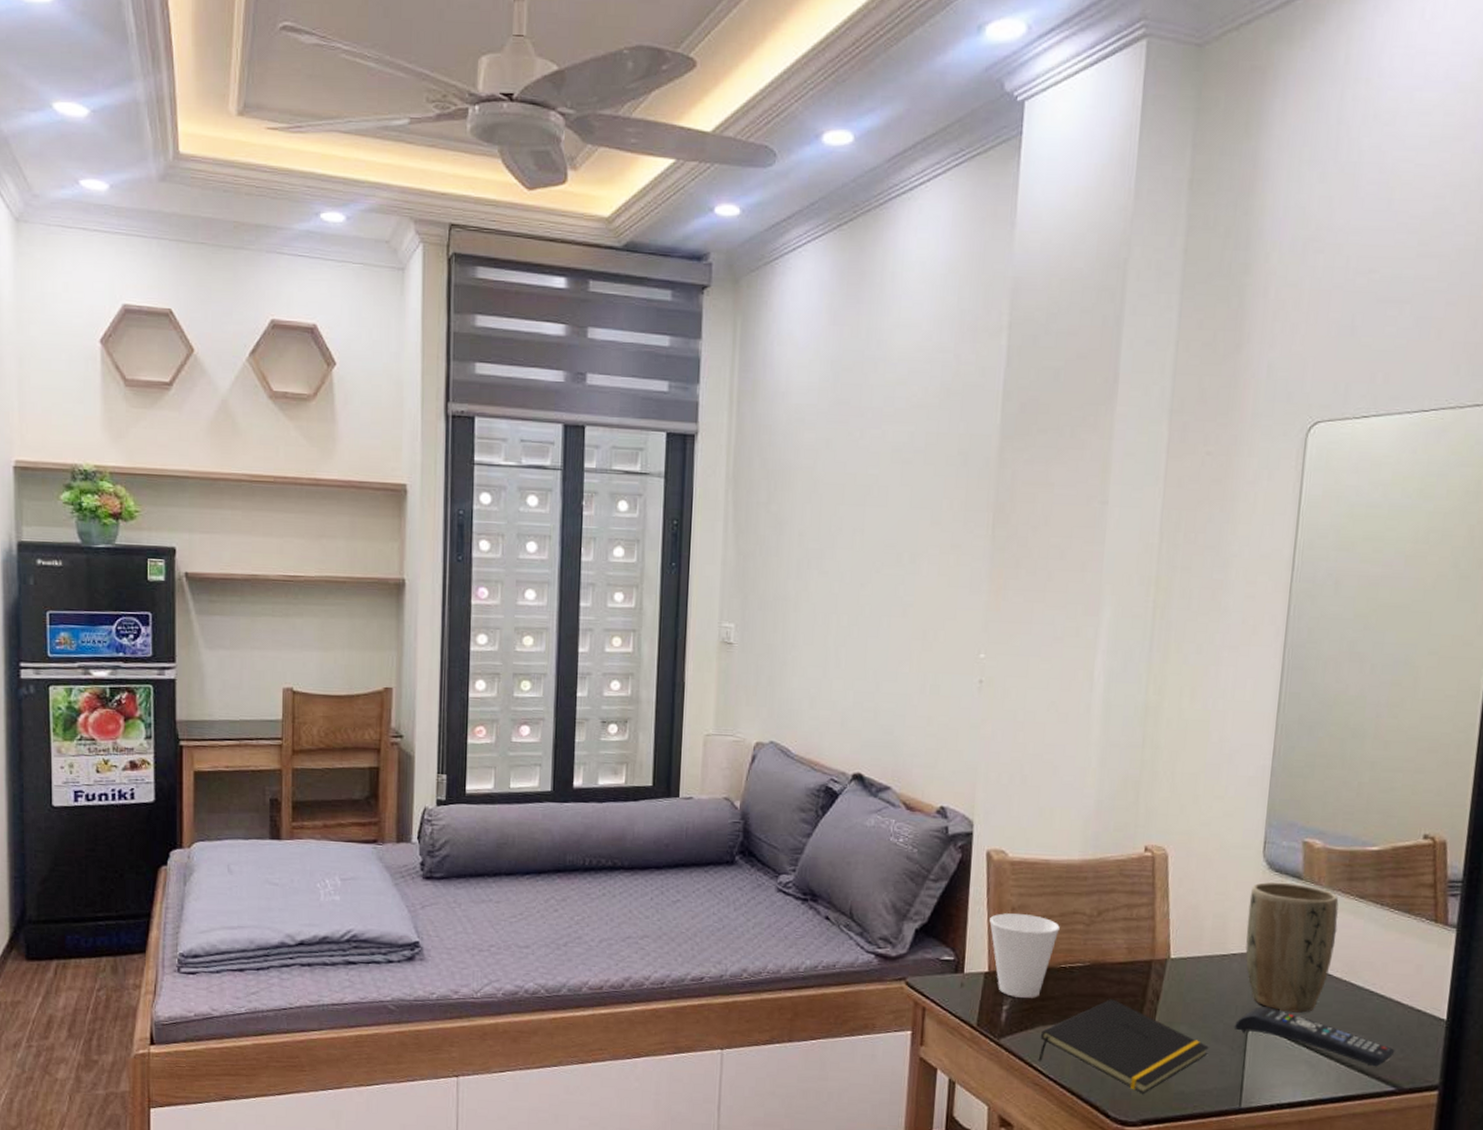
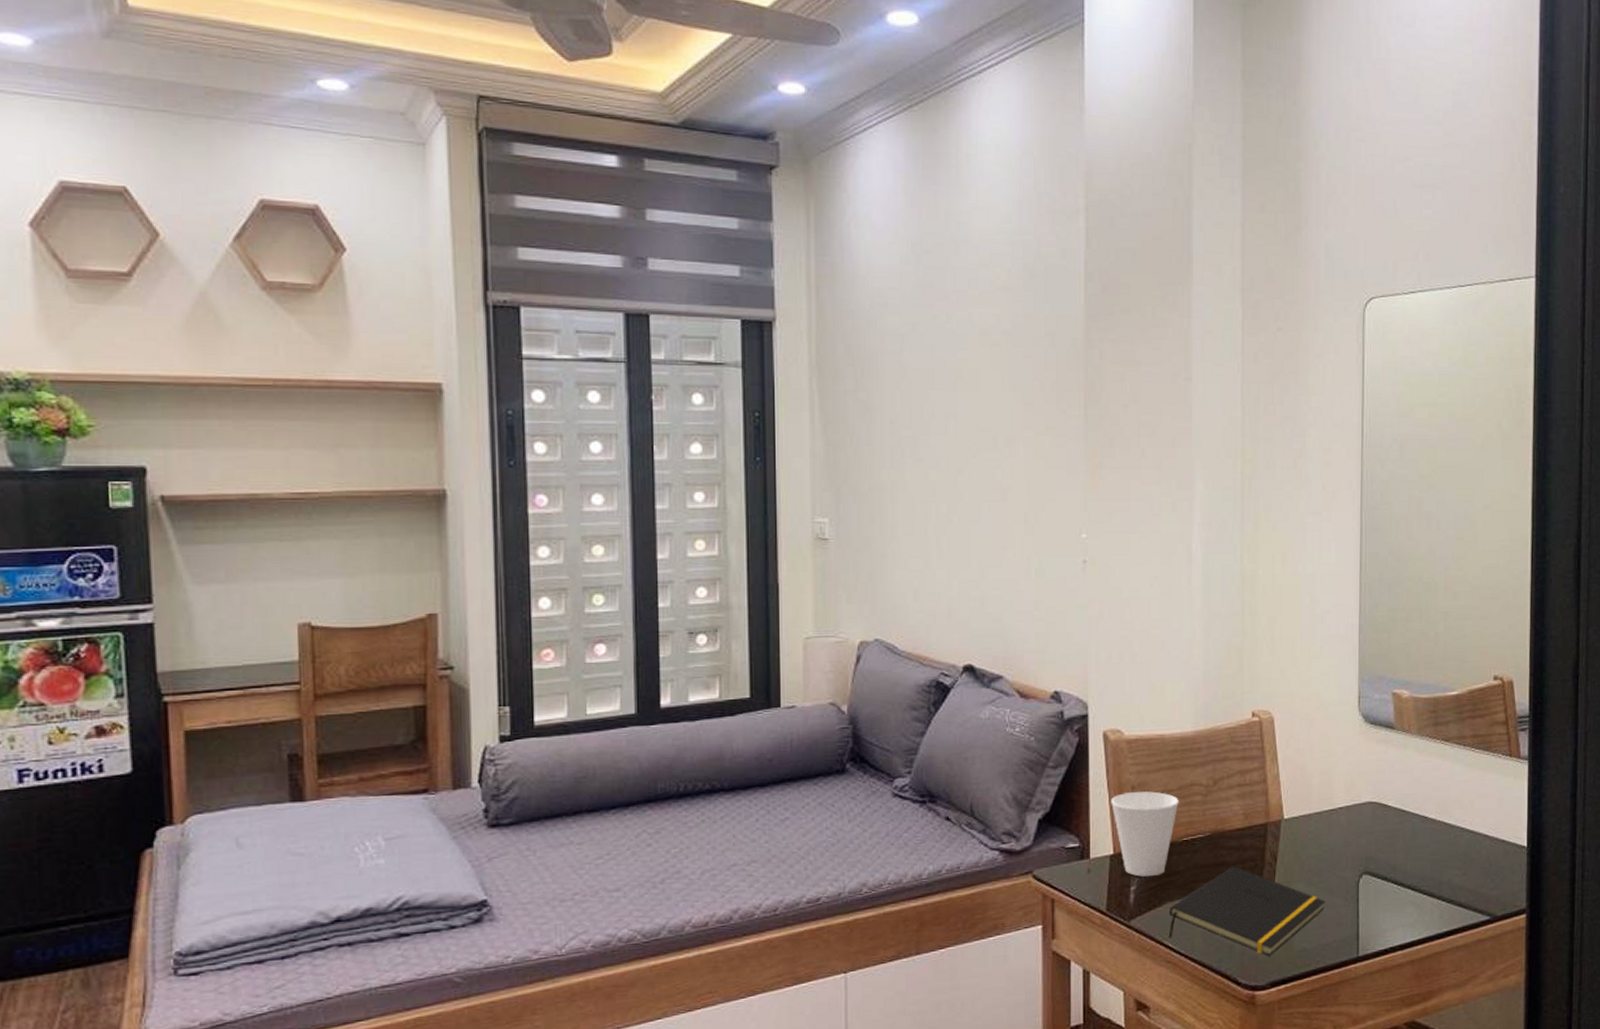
remote control: present [1234,1007,1395,1067] -> none [1346,855,1487,899]
plant pot: present [1245,882,1339,1013] -> none [1350,733,1428,858]

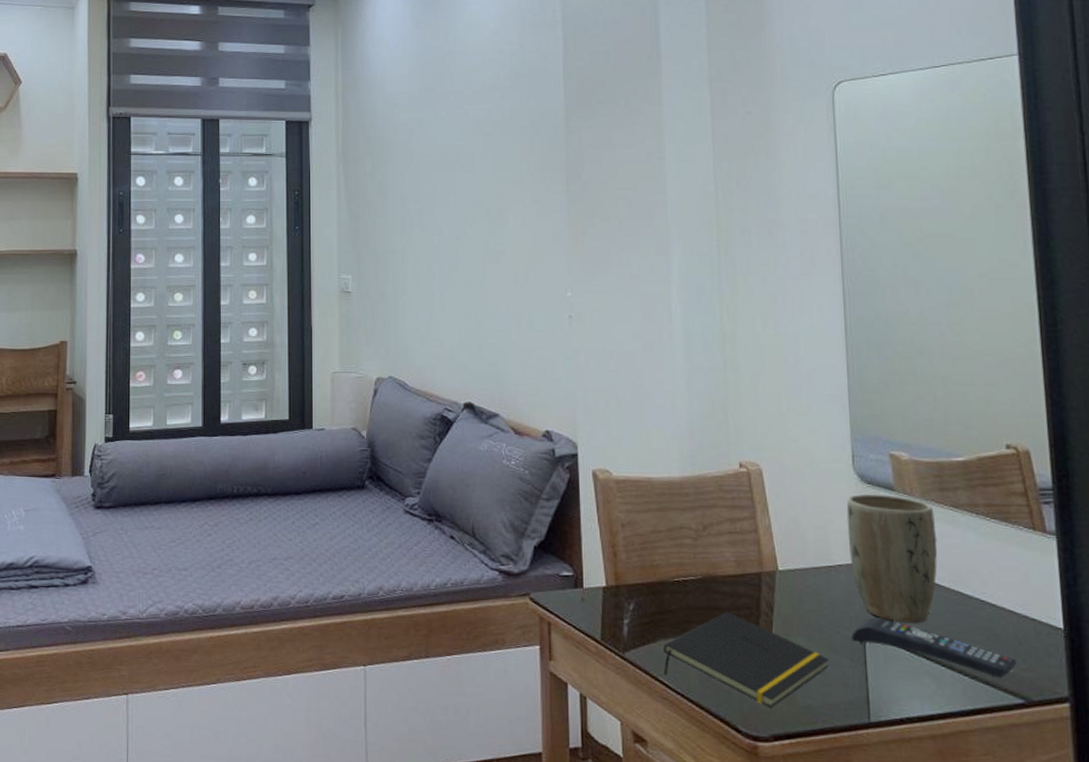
cup: present [1111,791,1179,877] -> none [602,529,669,612]
remote control: none [1346,855,1487,899] -> present [850,617,1017,679]
plant pot: none [1350,733,1428,858] -> present [846,493,938,623]

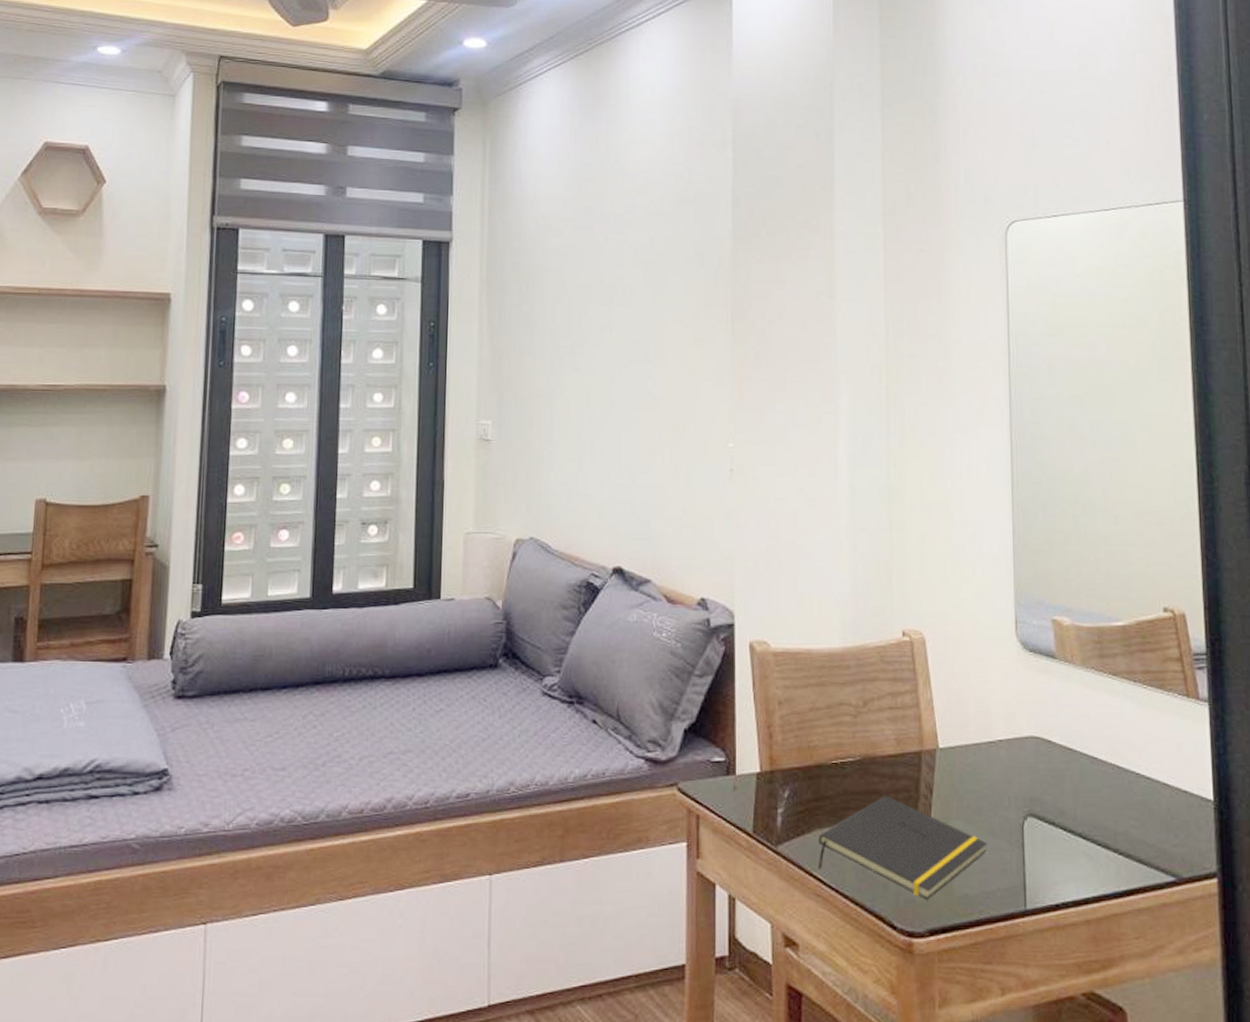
plant pot: present [846,493,938,623] -> none [1008,662,1096,800]
remote control: present [850,617,1017,679] -> none [1009,796,1169,856]

